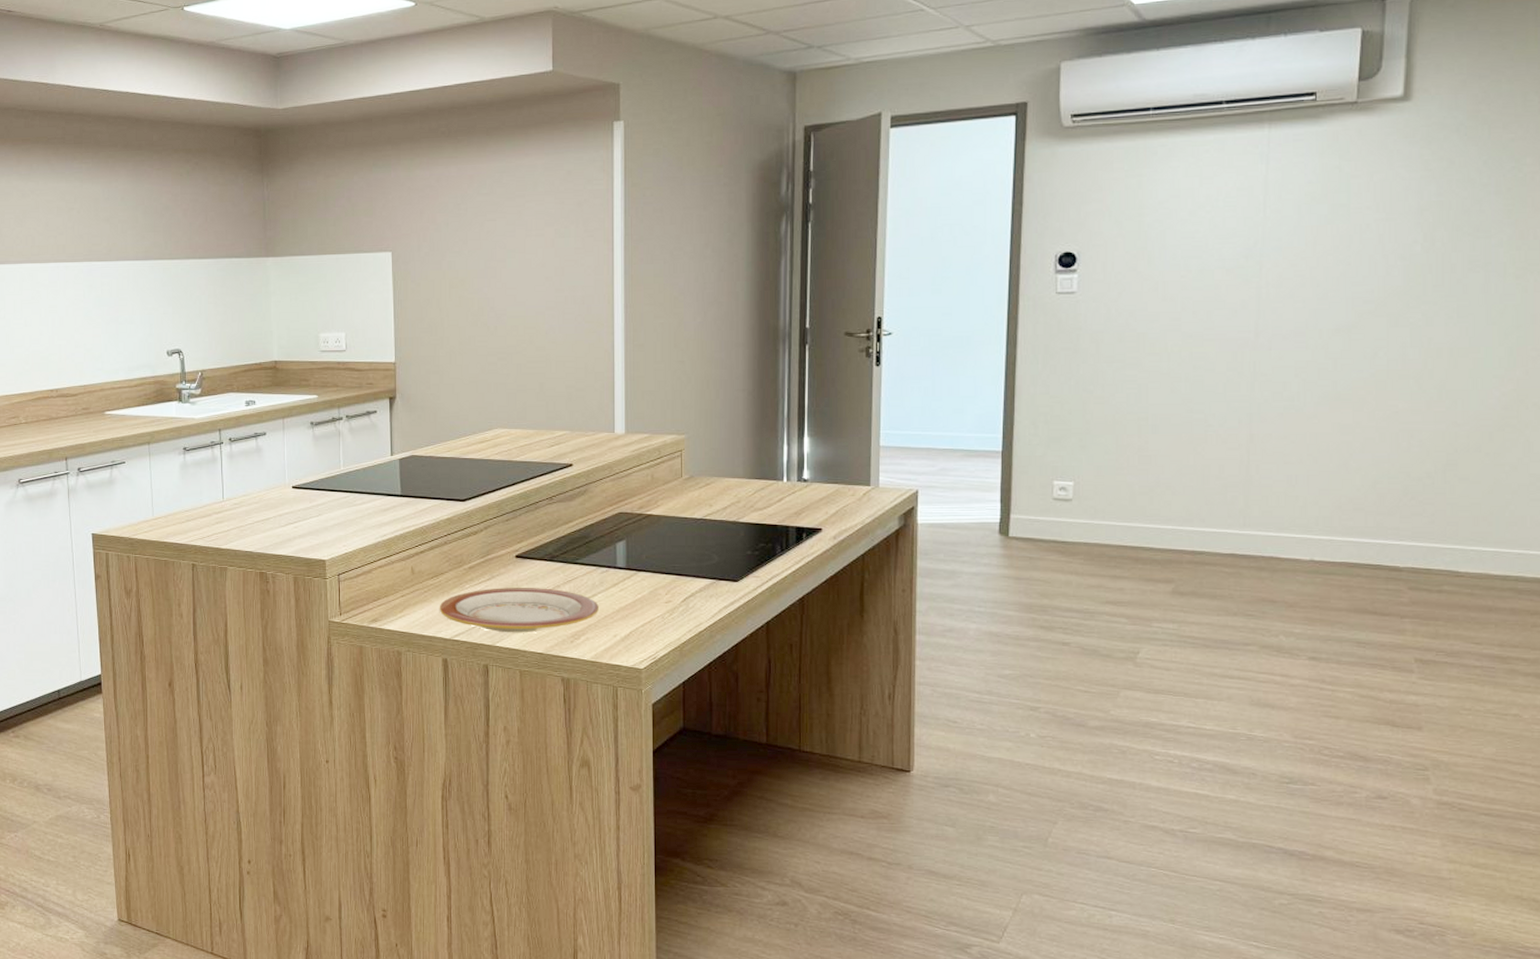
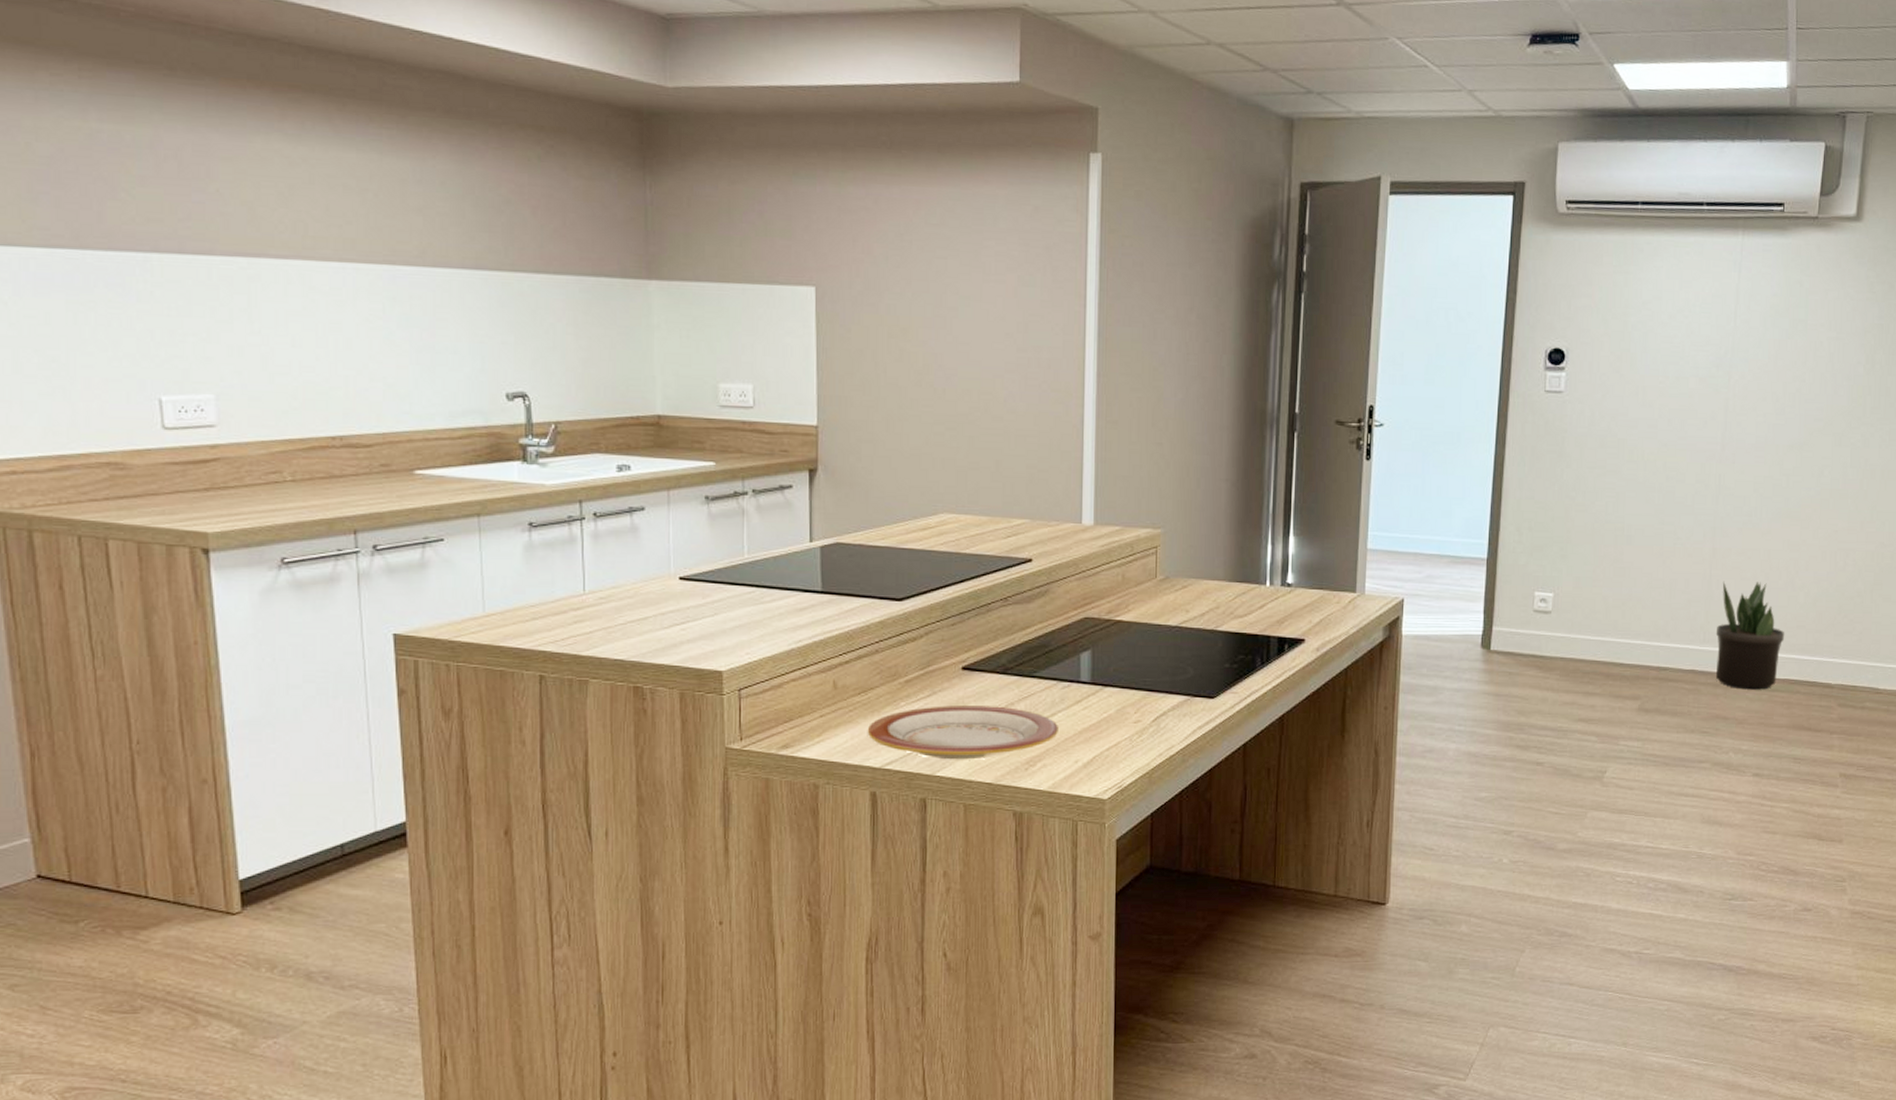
planter: none [1257,465,1340,572] -> present [1715,581,1785,689]

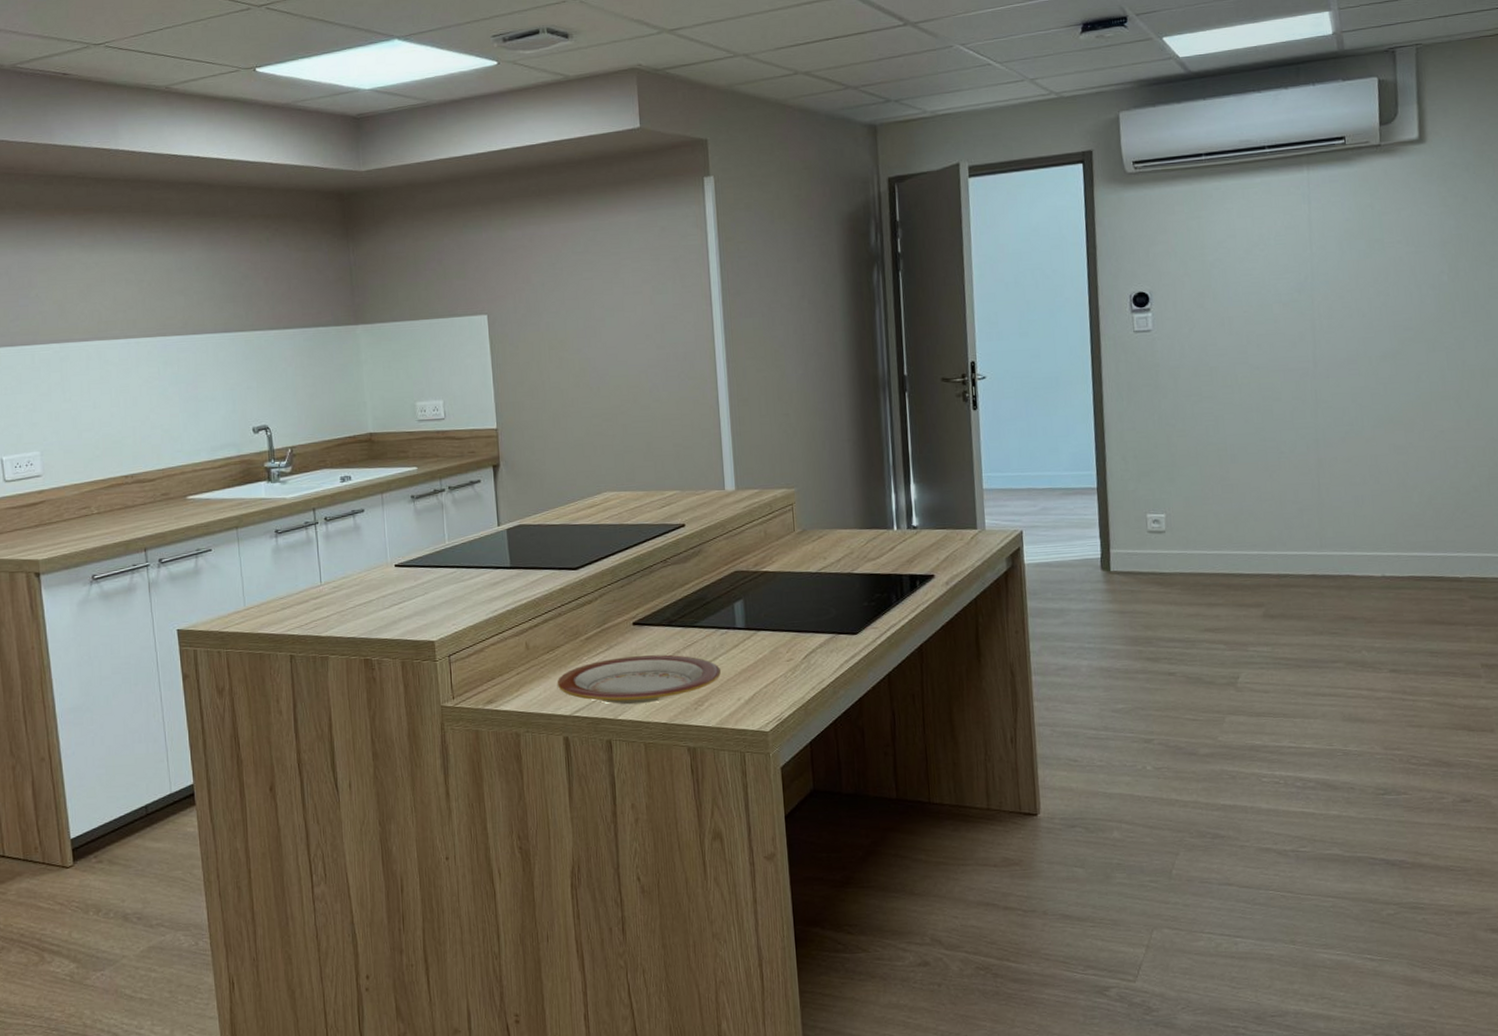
planter: present [1715,581,1785,689] -> none [1332,486,1404,589]

